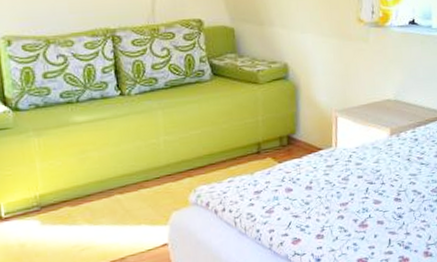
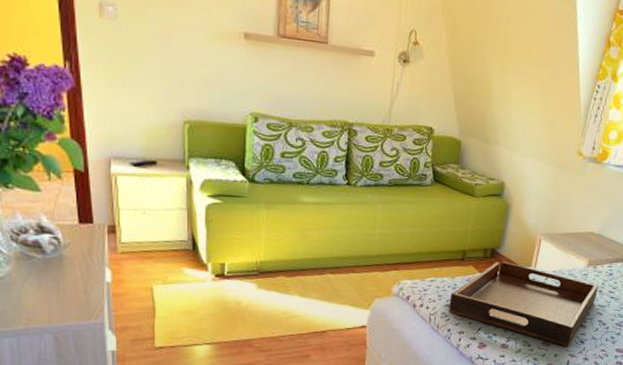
serving tray: none [252,146,406,225] -> present [449,261,598,347]

